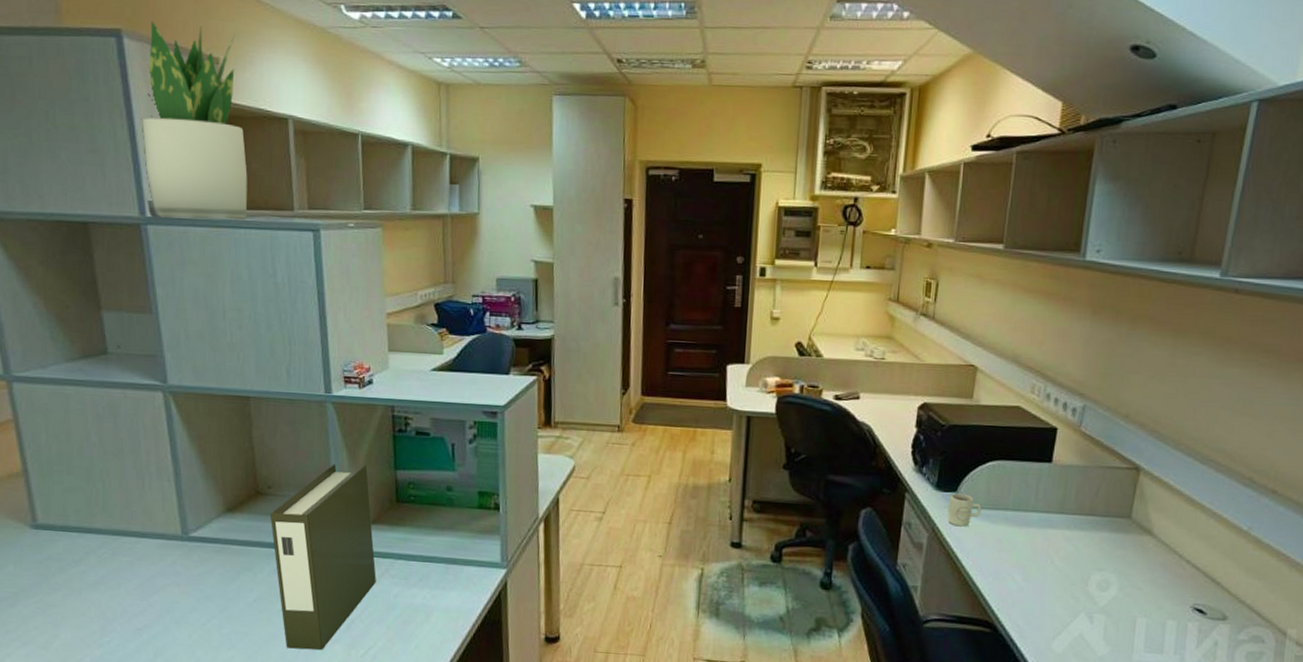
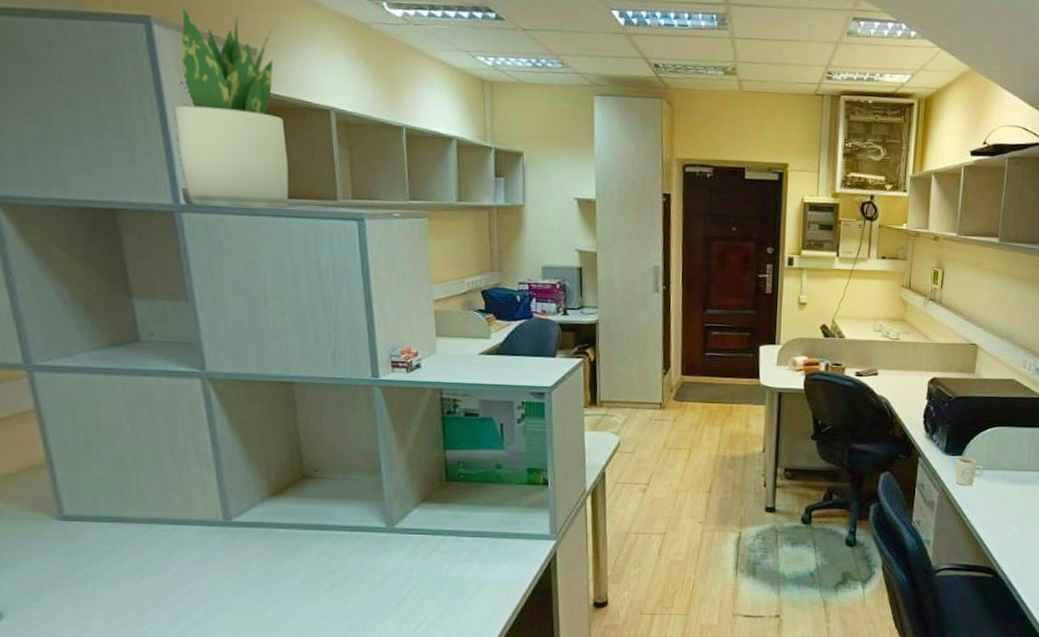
binder: present [270,464,376,650] -> none [316,446,427,627]

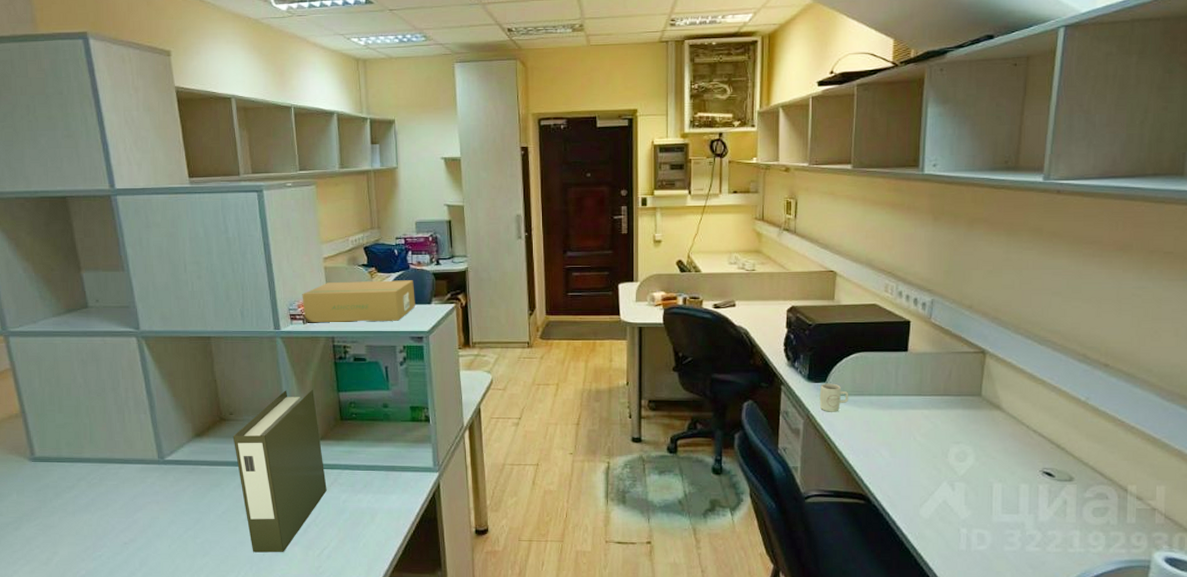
planter: present [173,9,289,209] -> none [107,23,201,189]
binder: none [316,446,427,627] -> present [232,389,327,553]
box: none [406,327,538,374] -> present [302,280,415,323]

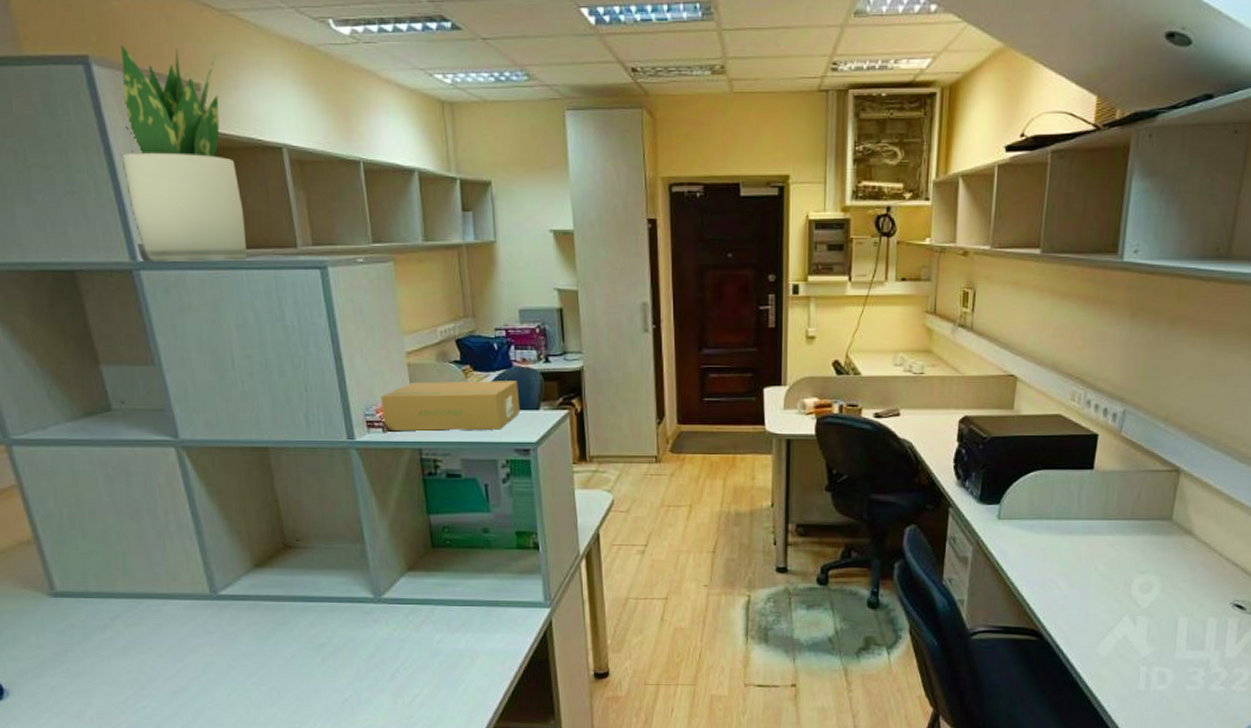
planter: none [107,23,201,189] -> present [120,45,248,263]
binder: present [232,389,327,553] -> none [301,511,418,701]
mug: present [819,383,849,412] -> none [991,505,1025,538]

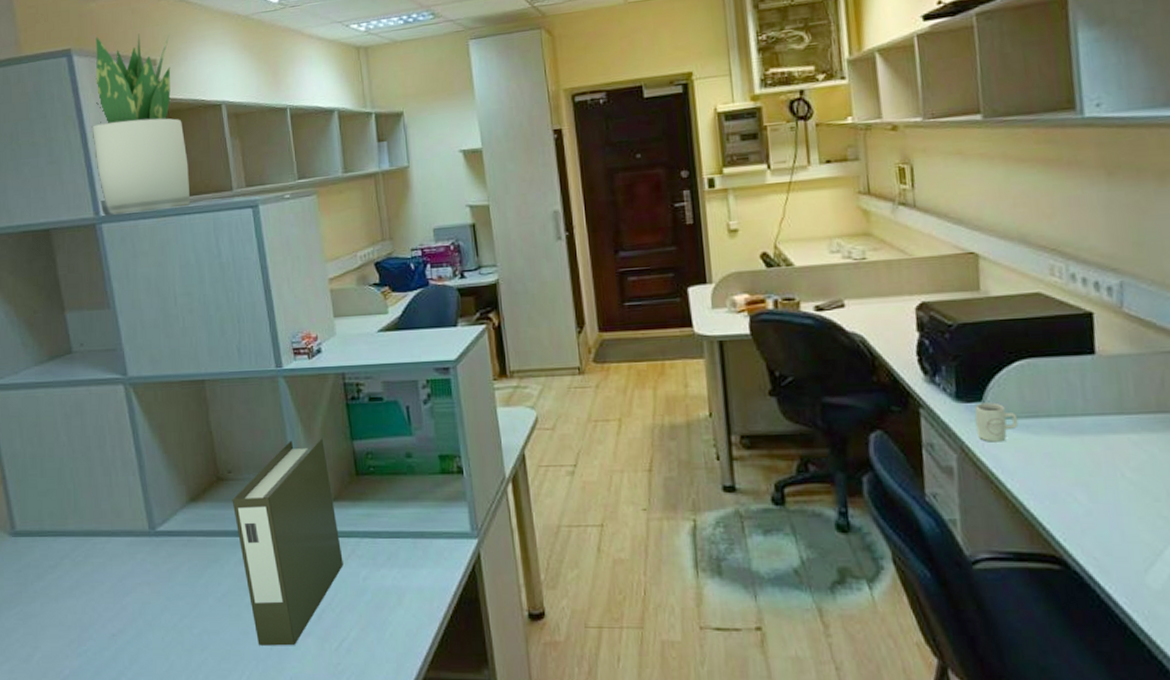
binder: none [301,511,418,701] -> present [232,438,343,646]
box: present [380,380,520,432] -> none [306,299,438,358]
mug: none [991,505,1025,538] -> present [974,402,1019,442]

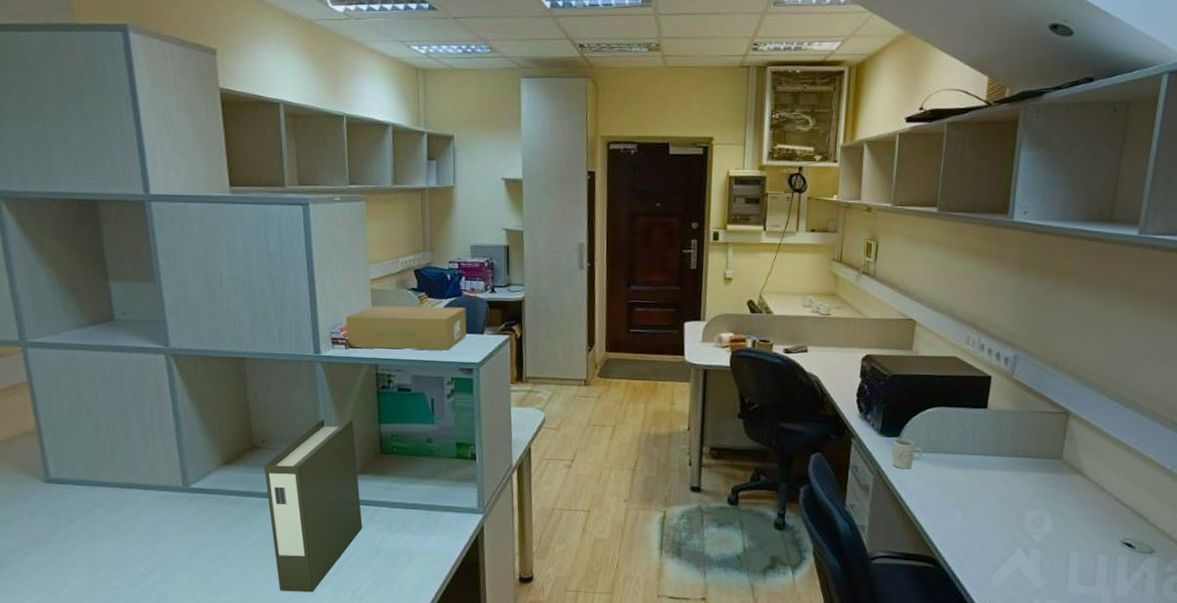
planter: present [91,33,191,217] -> none [145,17,243,196]
box: none [306,299,438,358] -> present [345,305,467,351]

